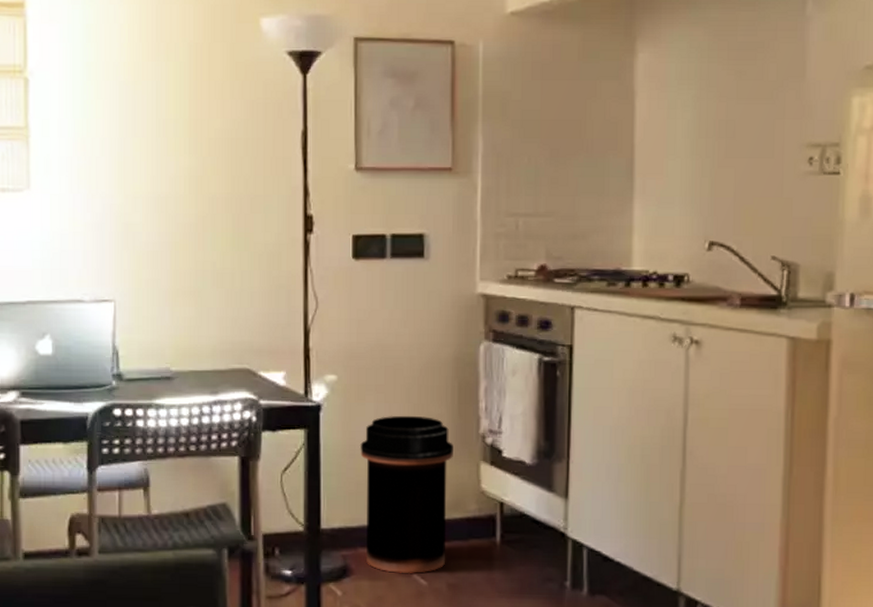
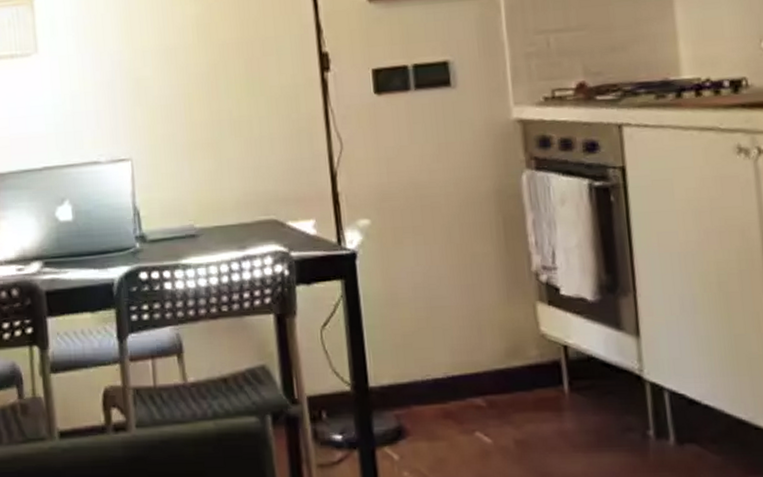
trash can: present [360,415,453,573] -> none [403,256,510,431]

